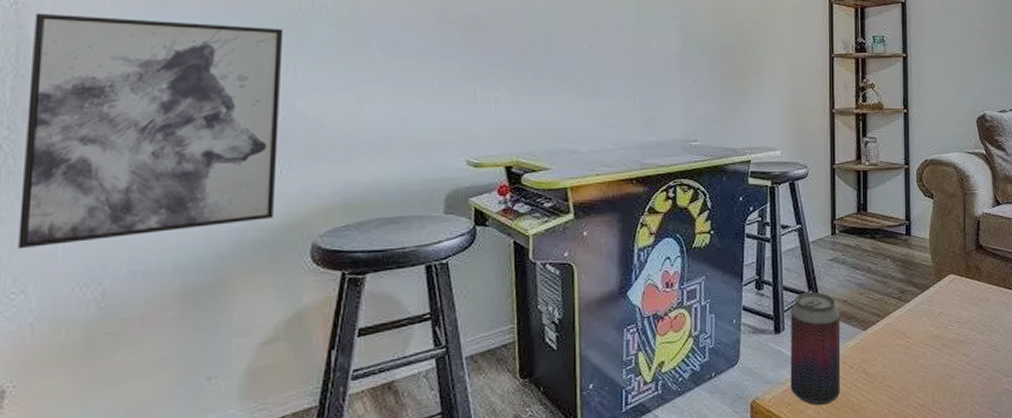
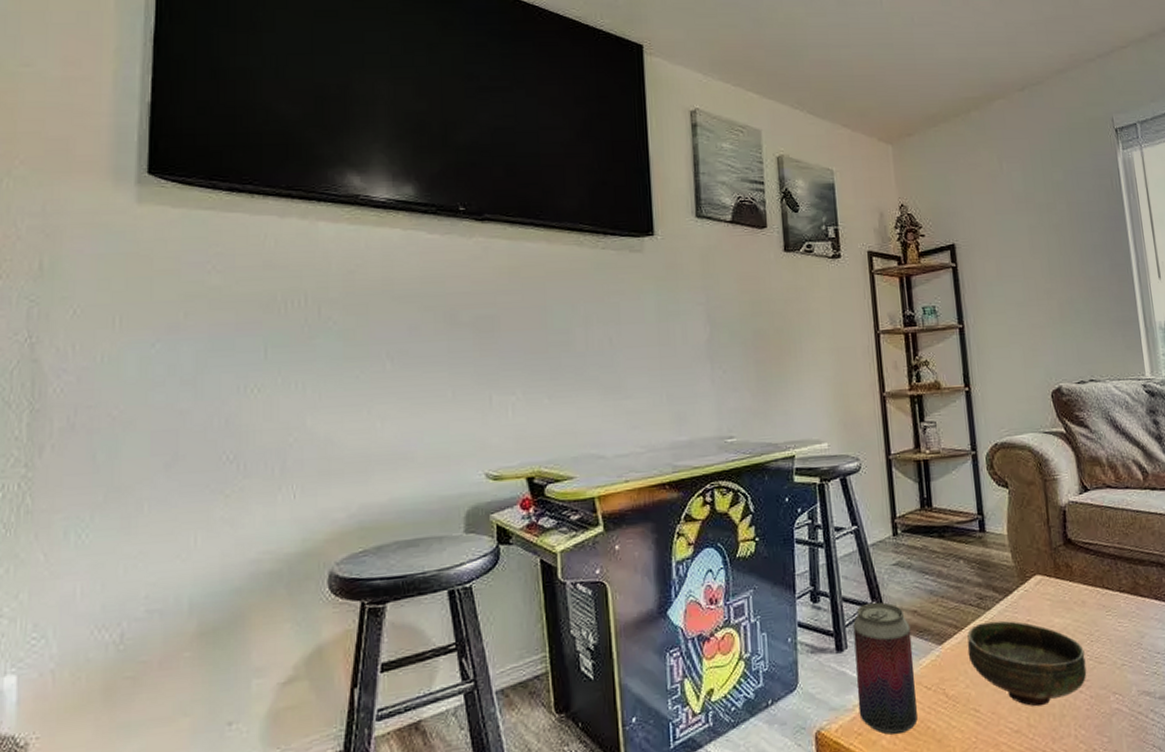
wall art: present [18,12,284,250] -> none [37,344,291,592]
bowl: none [887,312,985,386] -> present [967,620,1087,707]

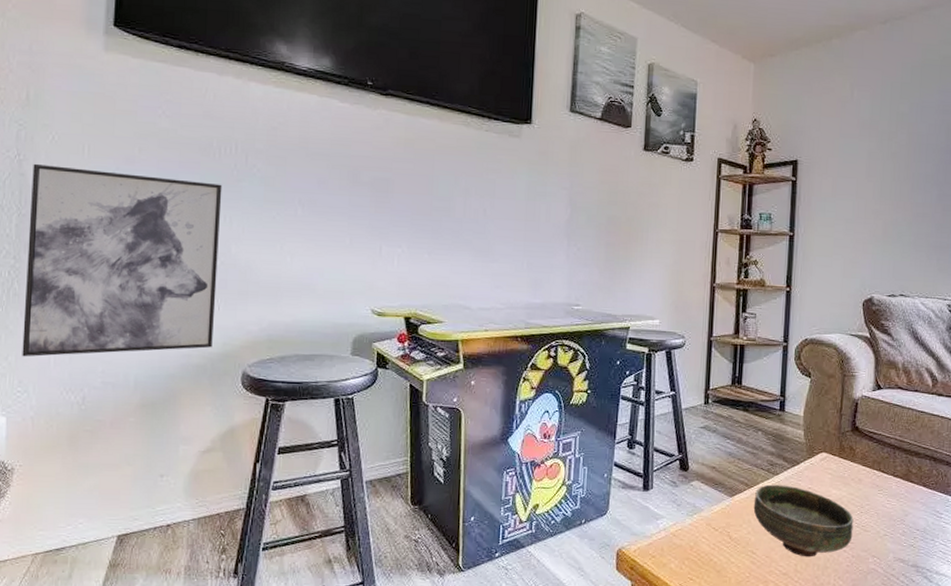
wall art: none [37,344,291,592] -> present [22,163,222,357]
beverage can: present [853,602,918,735] -> none [655,455,708,562]

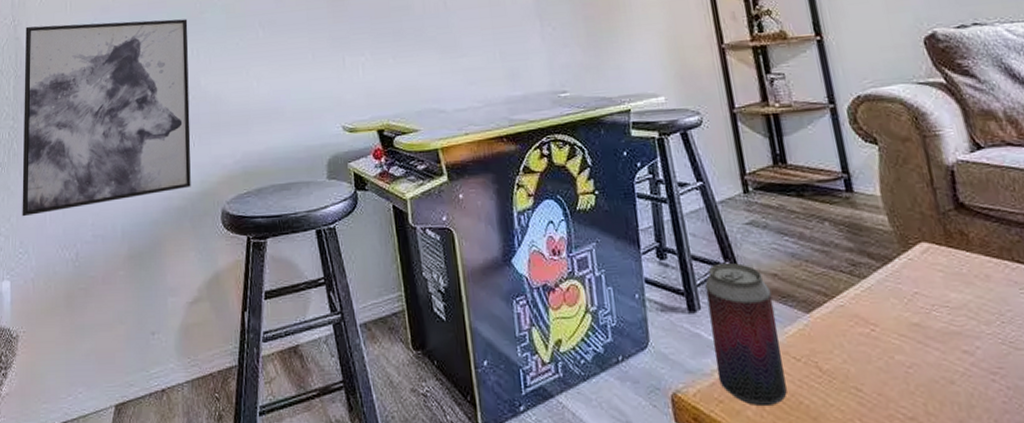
beverage can: none [655,455,708,562] -> present [705,262,787,407]
bowl: present [753,484,854,557] -> none [840,291,1000,393]

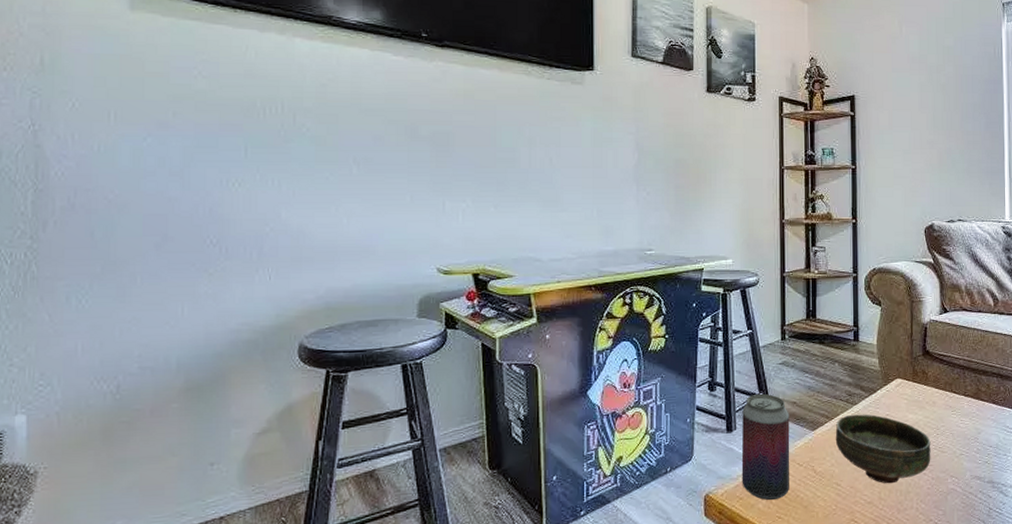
wall art: present [22,19,191,217] -> none [43,133,269,347]
bowl: none [840,291,1000,393] -> present [835,414,931,484]

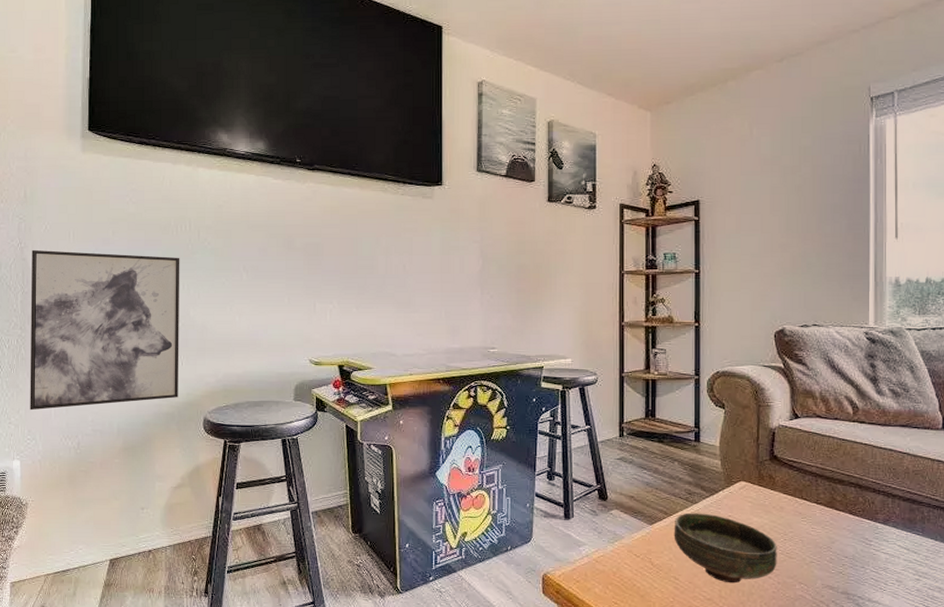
wall art: none [43,133,269,347] -> present [30,249,180,411]
beverage can: present [741,393,790,501] -> none [578,485,627,587]

